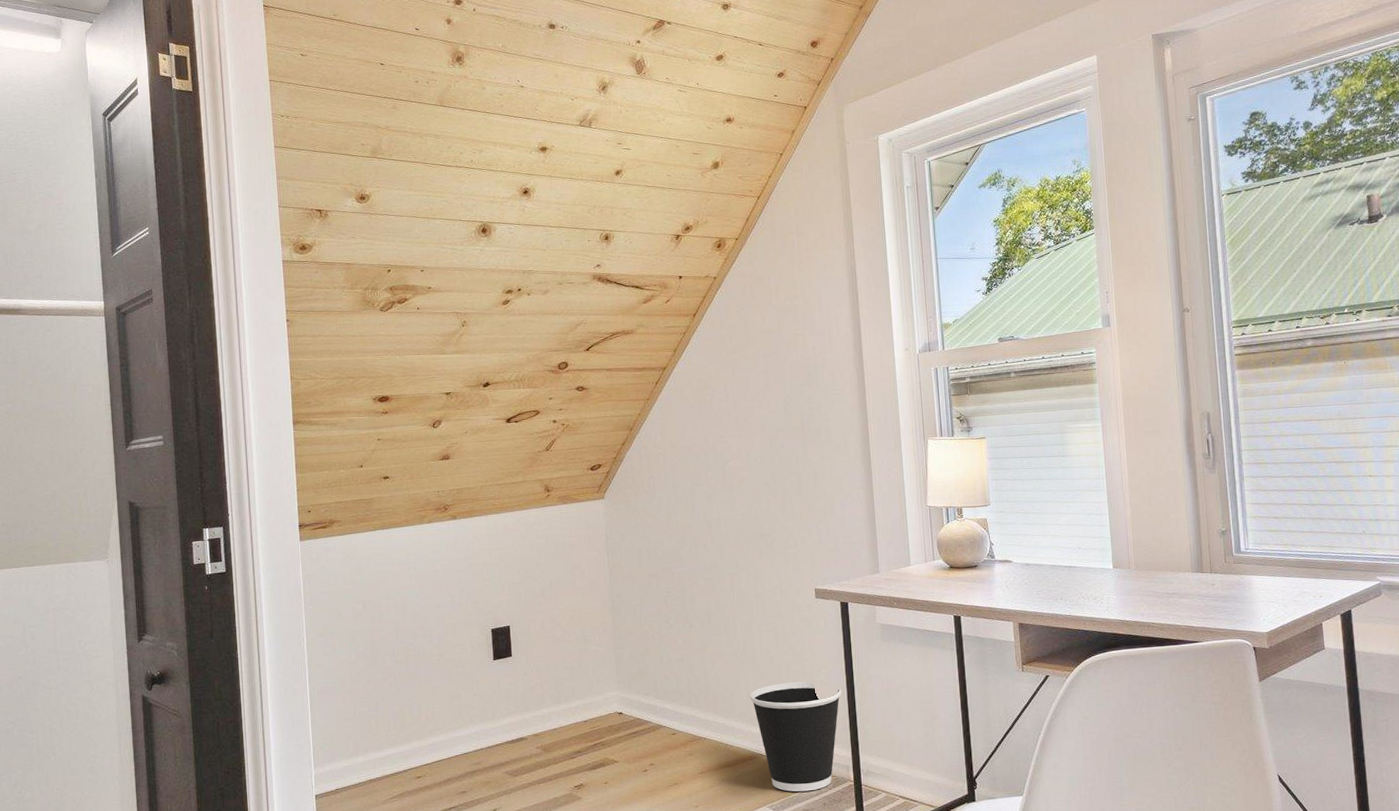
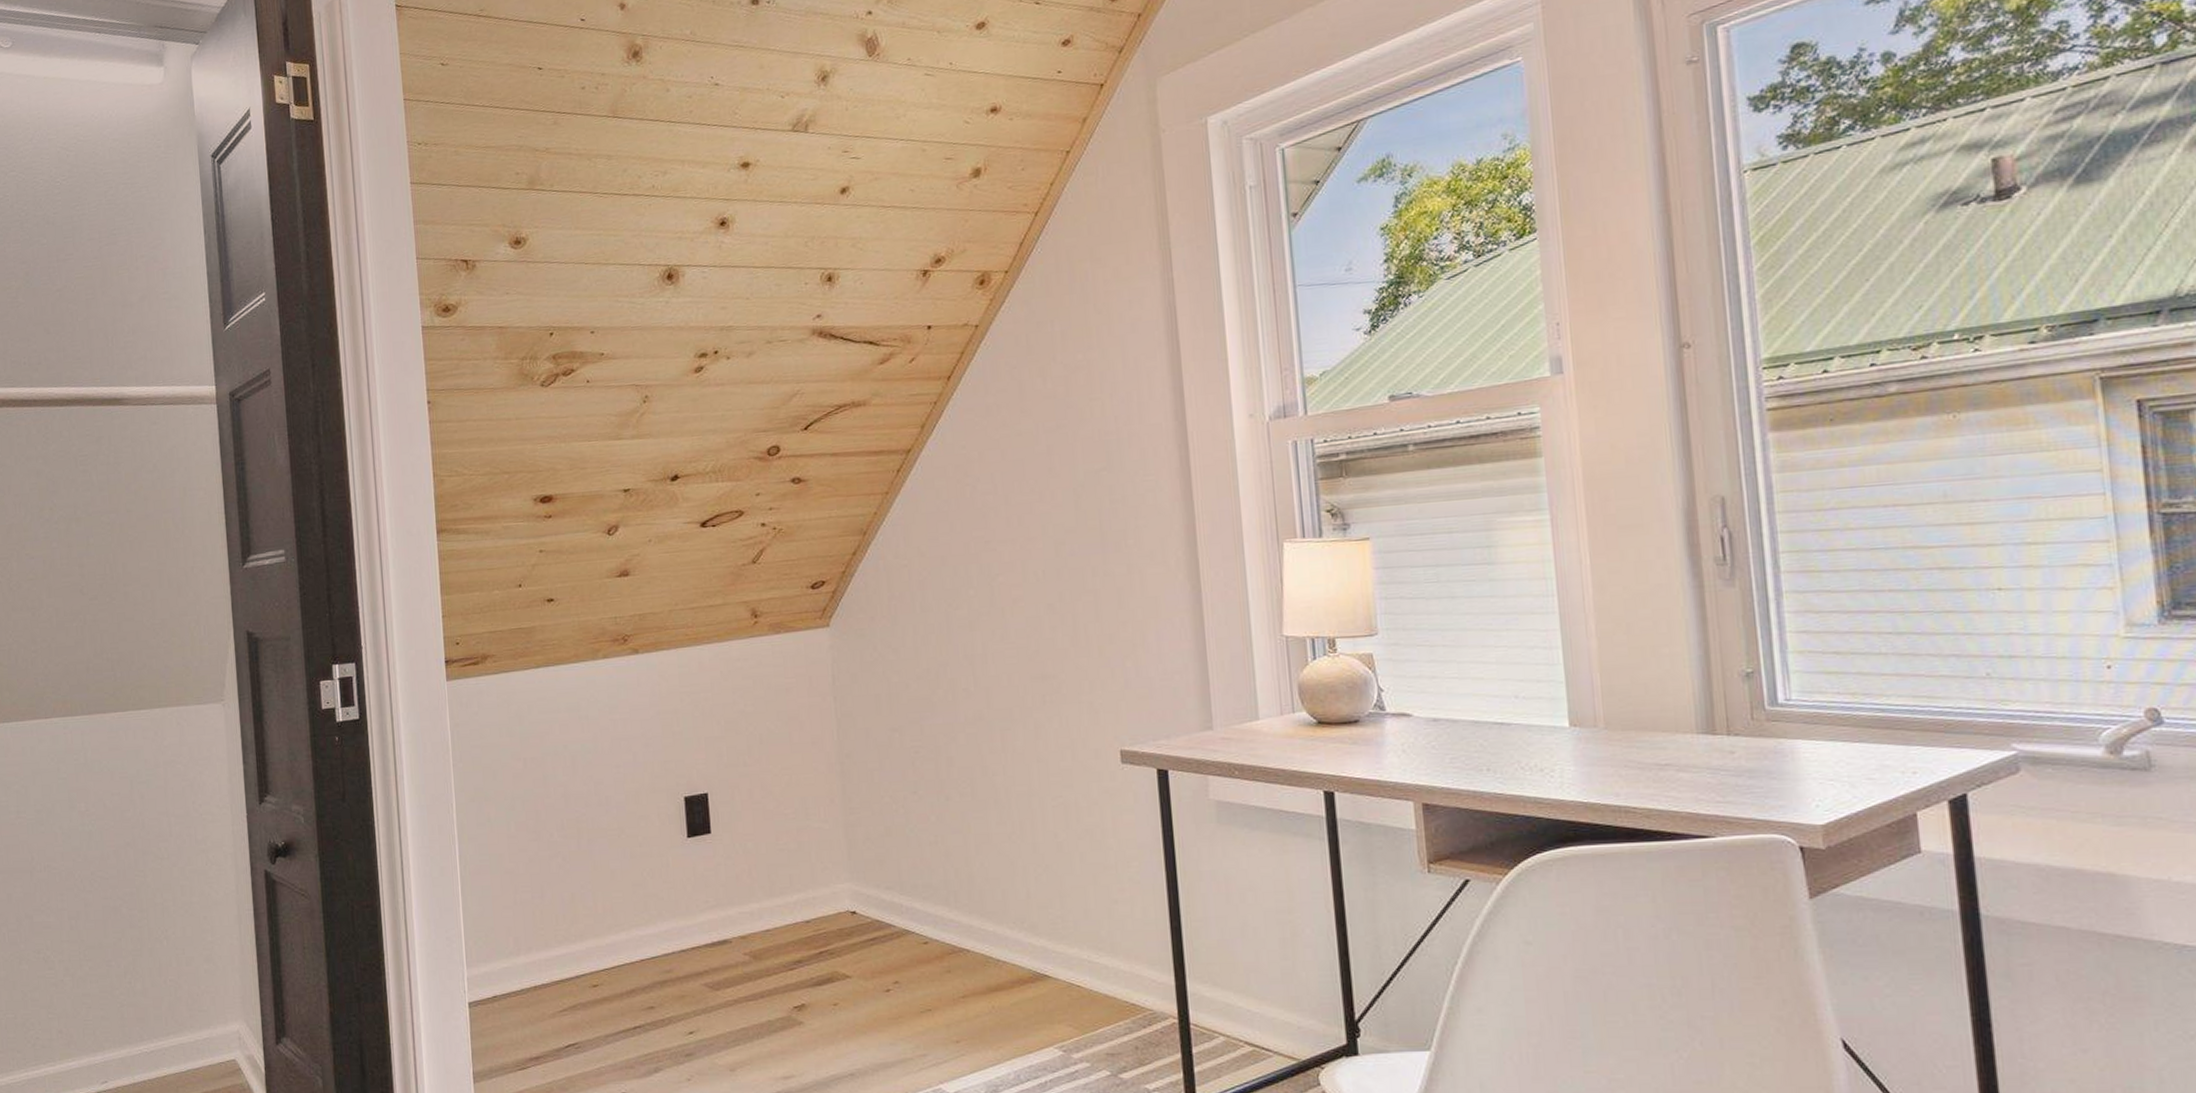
wastebasket: present [750,681,841,792] -> none [1030,878,1159,1029]

